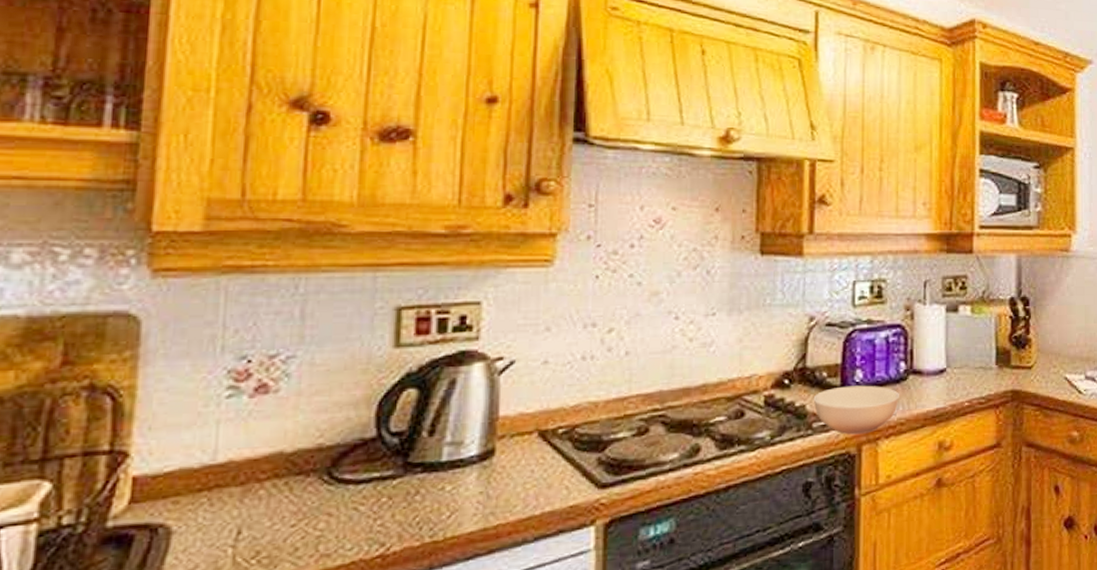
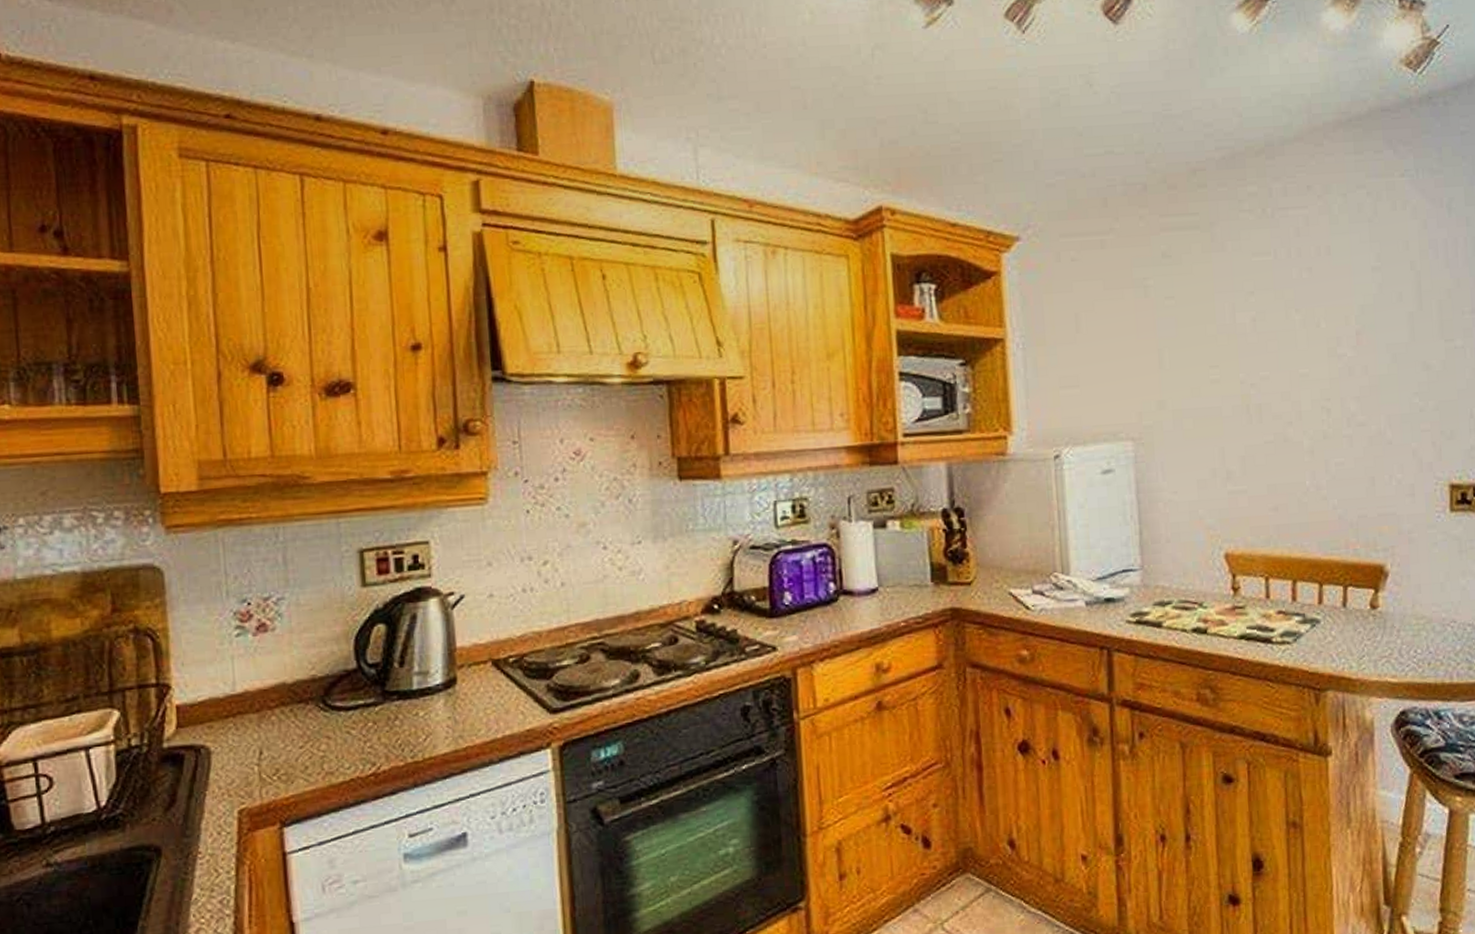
bowl: present [813,385,900,435] -> none [743,607,832,659]

